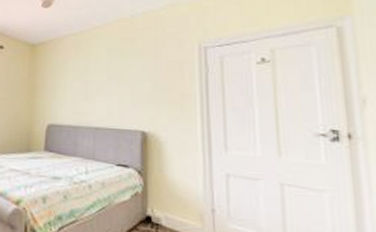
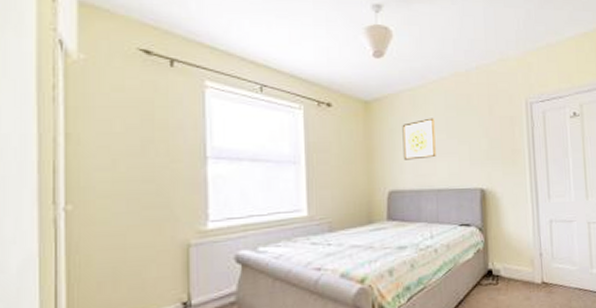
wall art: none [63,60,96,98] -> present [402,118,436,160]

